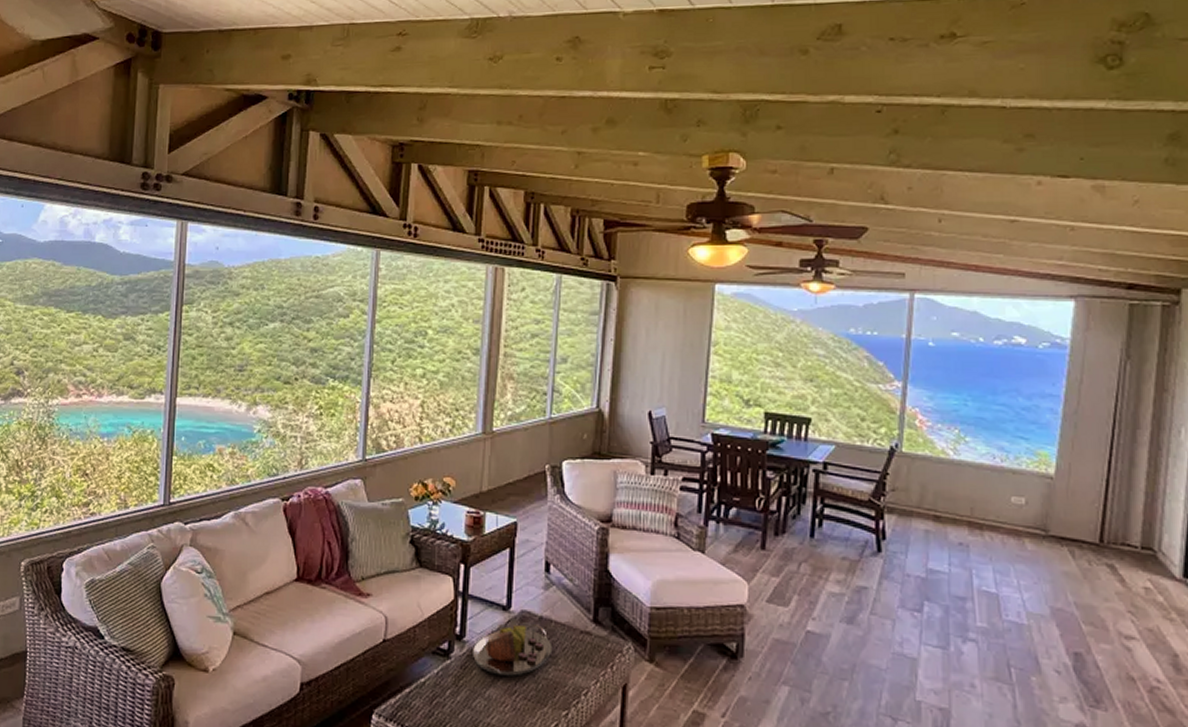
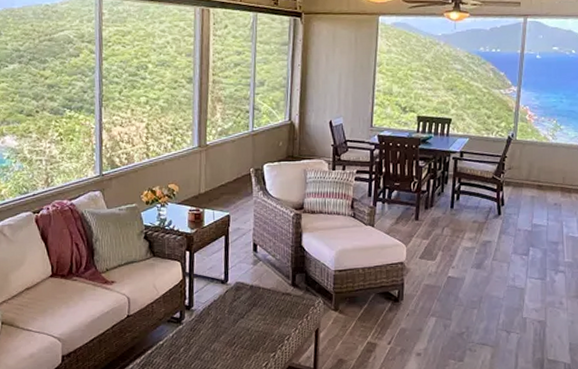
serving tray: present [473,624,553,676] -> none [200,292,262,333]

